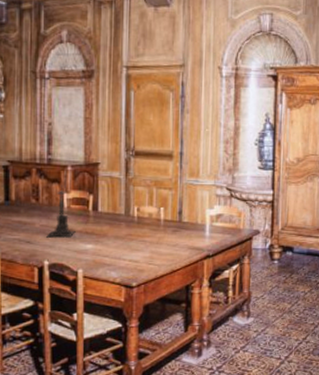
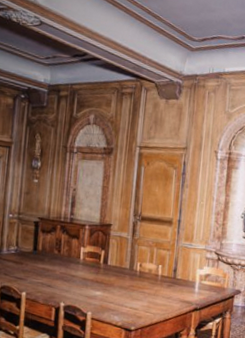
candle holder: present [46,185,76,238] -> none [64,241,88,285]

